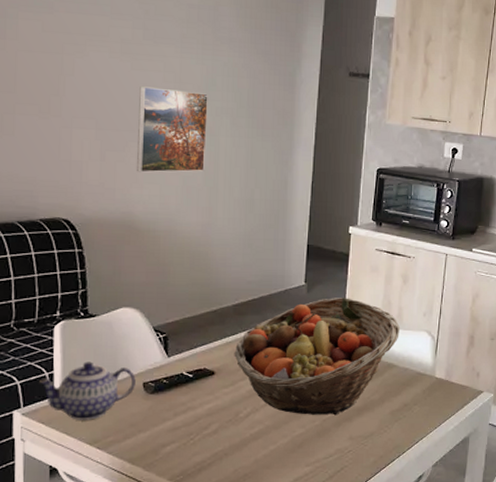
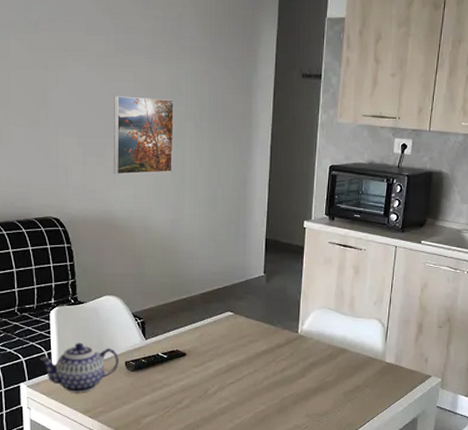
fruit basket: present [234,298,401,416] -> none [202,287,353,395]

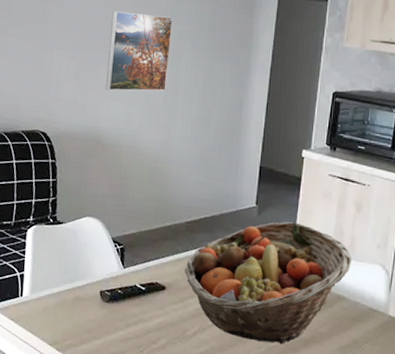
teapot: present [40,342,119,393] -> none [12,265,94,322]
fruit basket: none [202,287,353,395] -> present [184,221,353,345]

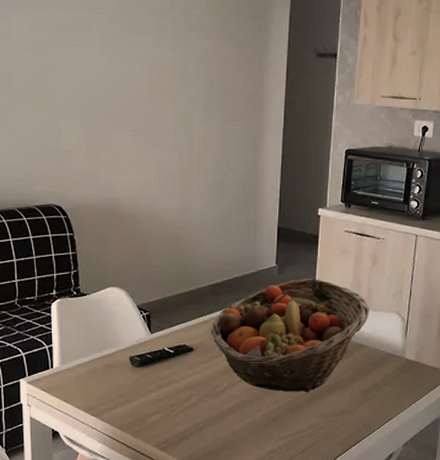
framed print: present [105,11,173,91] -> none [117,77,181,160]

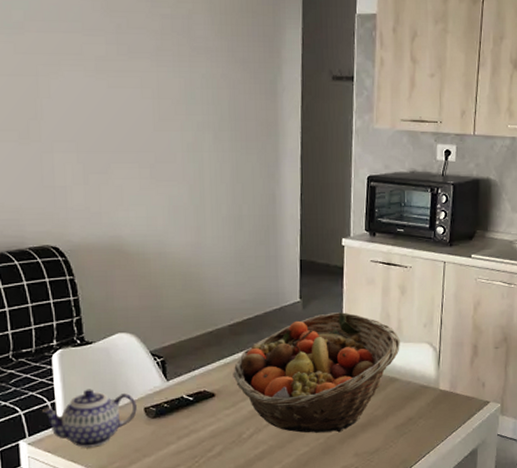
teapot: none [41,336,123,390] -> present [42,389,137,448]

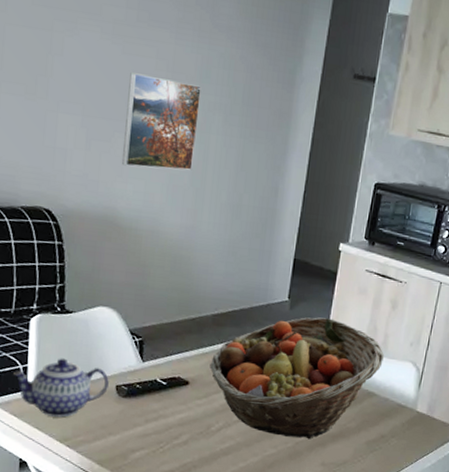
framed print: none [118,105,190,194] -> present [121,72,202,170]

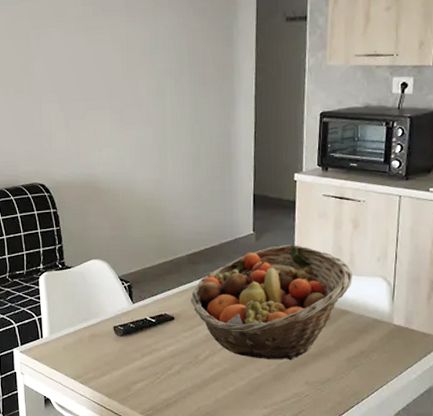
teapot: present [14,358,109,418] -> none [32,307,107,358]
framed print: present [121,72,202,170] -> none [93,57,154,137]

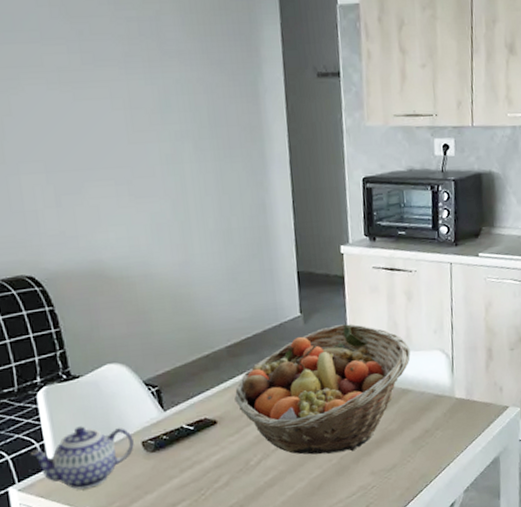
teapot: none [32,307,107,358] -> present [31,426,134,490]

